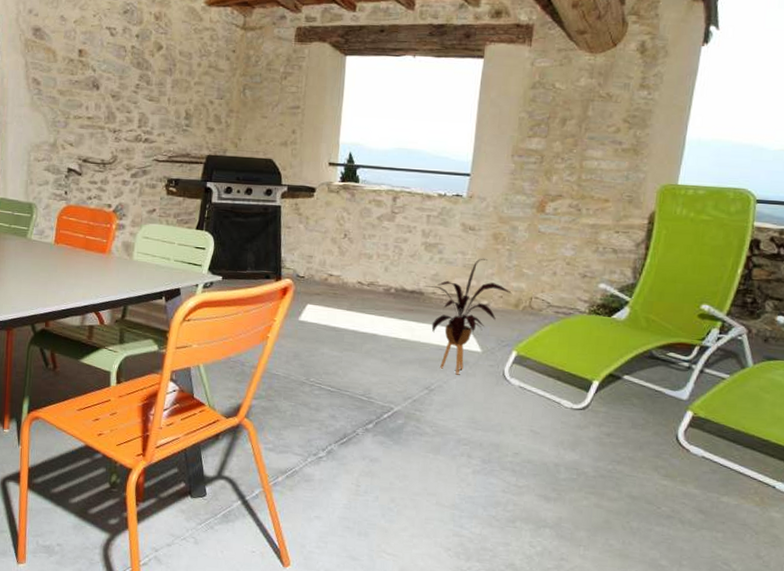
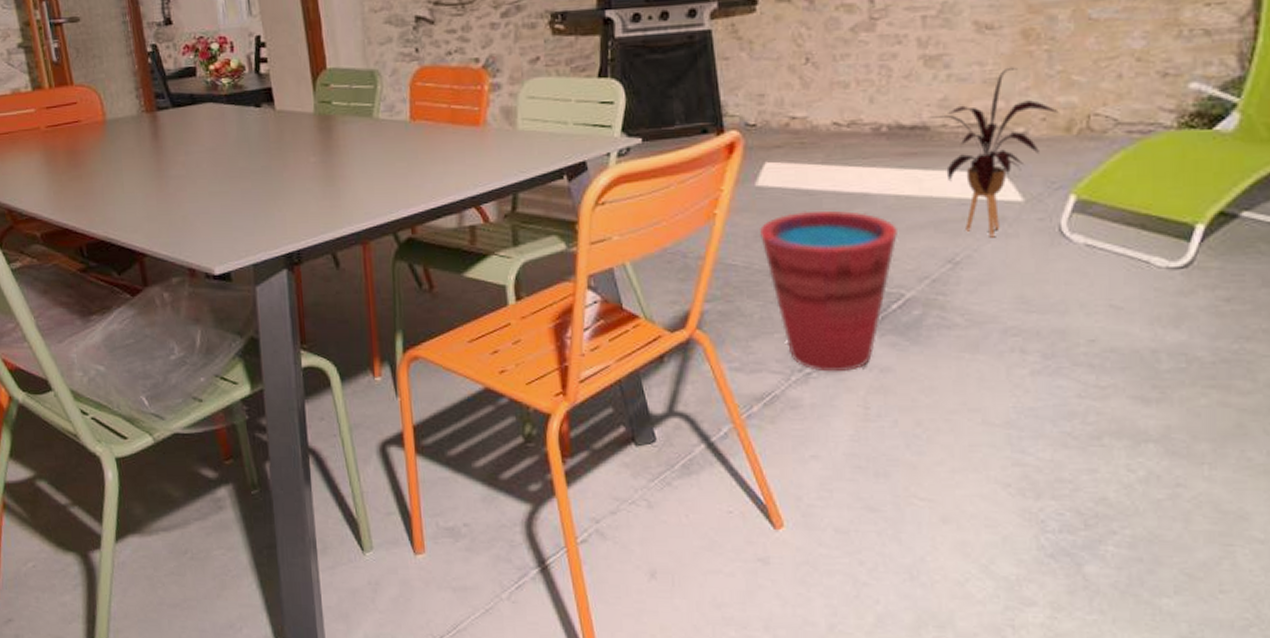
bucket: none [298,341,394,459] -> present [760,210,897,372]

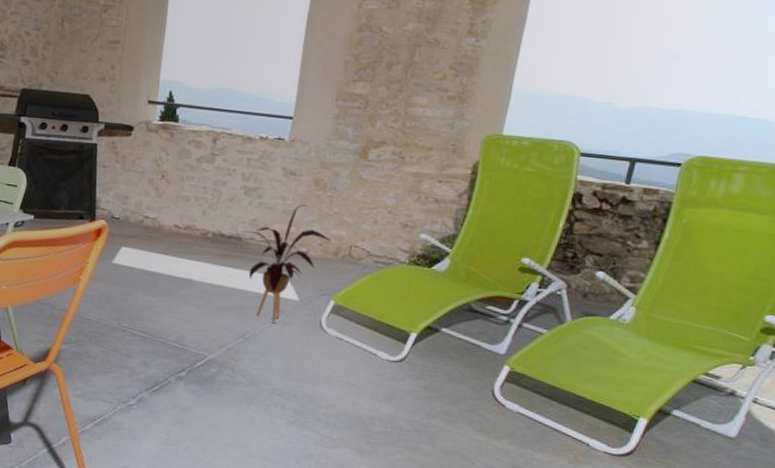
bucket: present [760,210,897,372] -> none [110,286,209,407]

